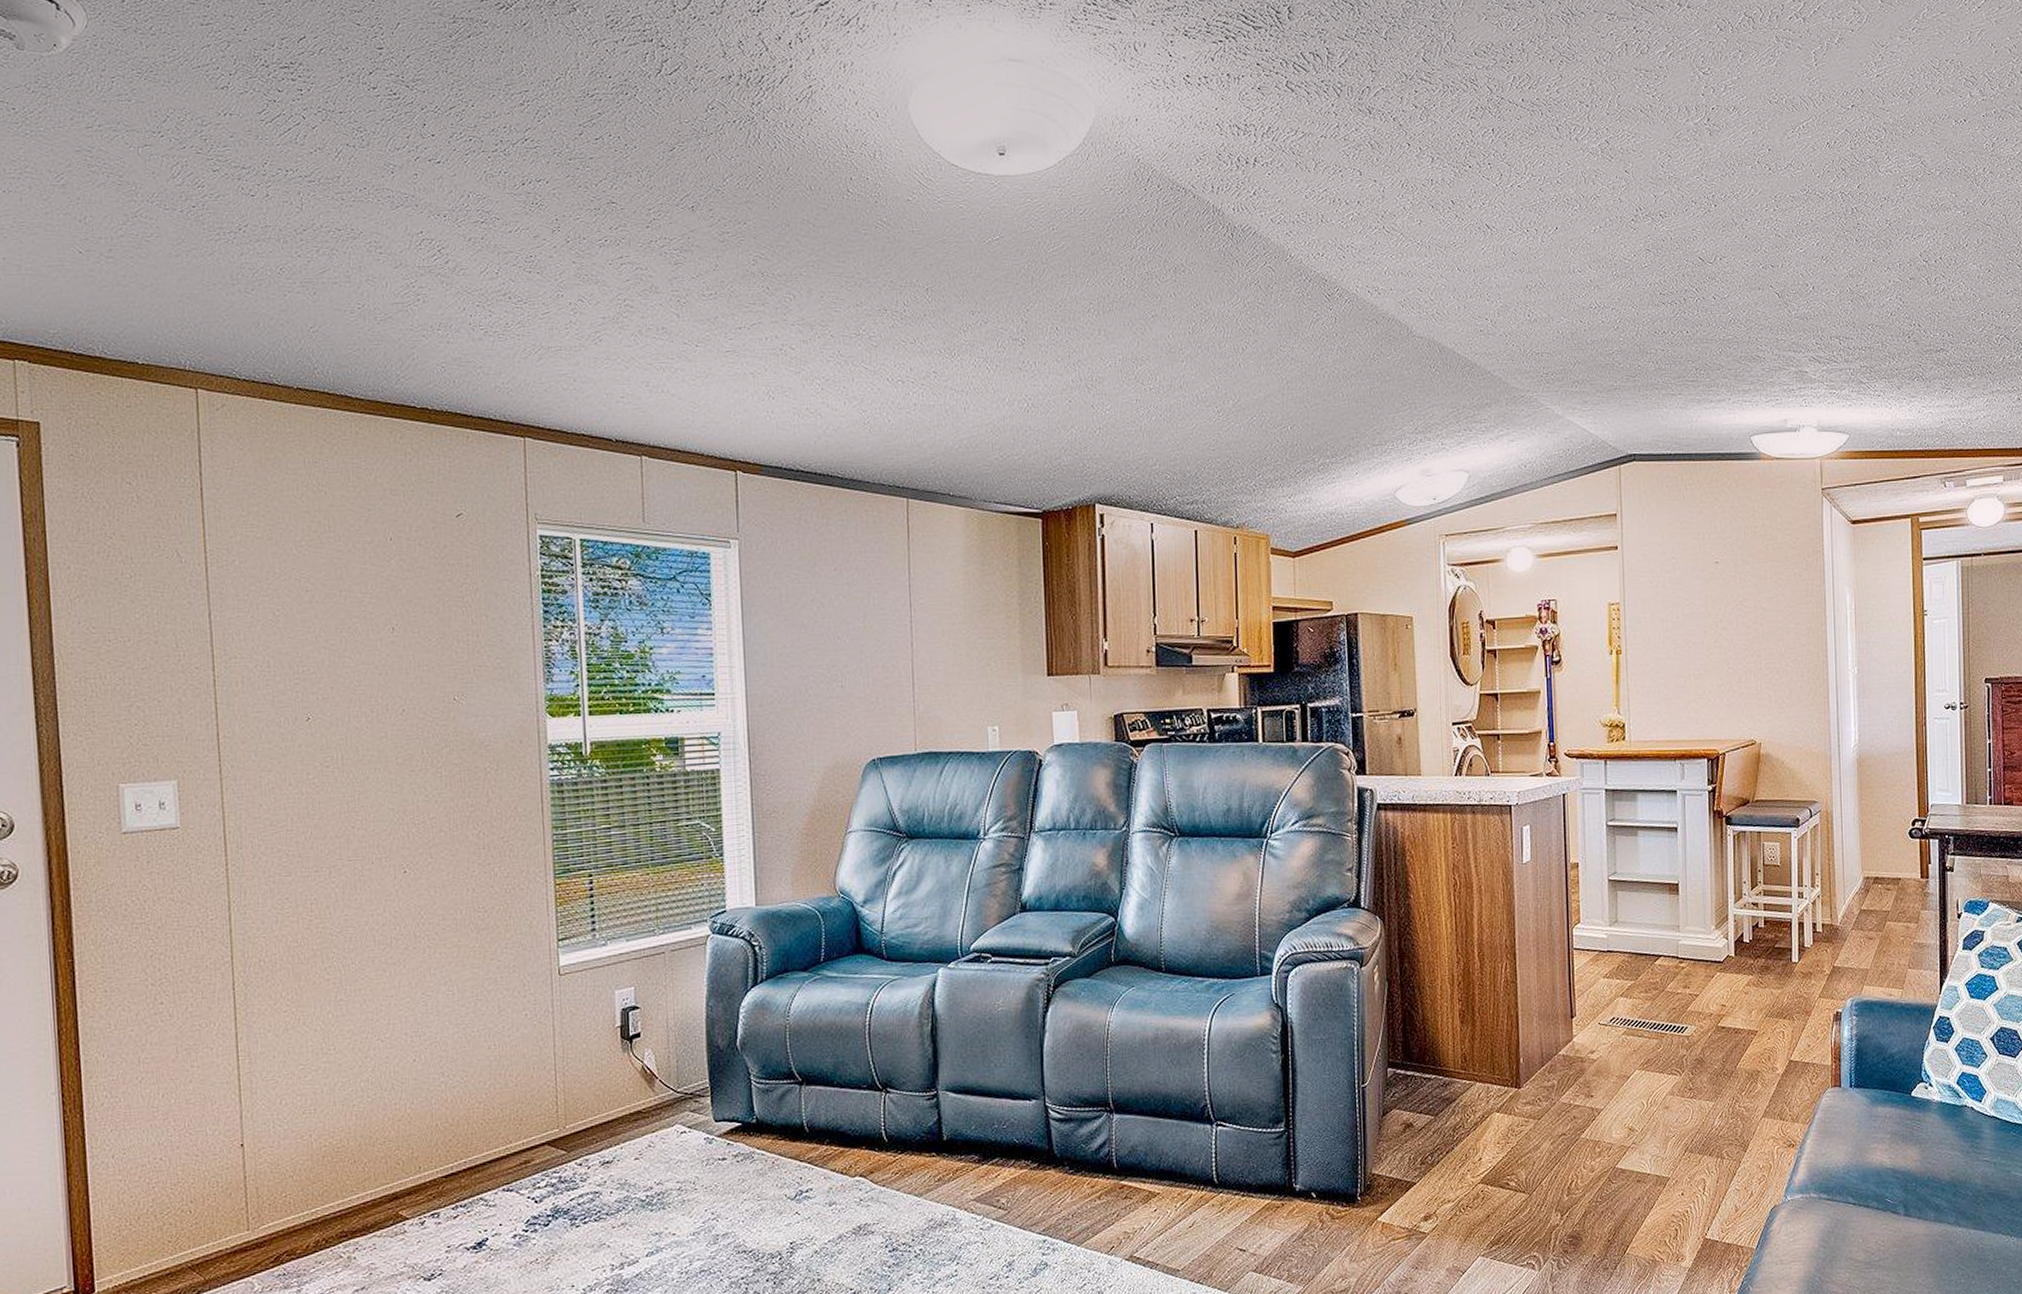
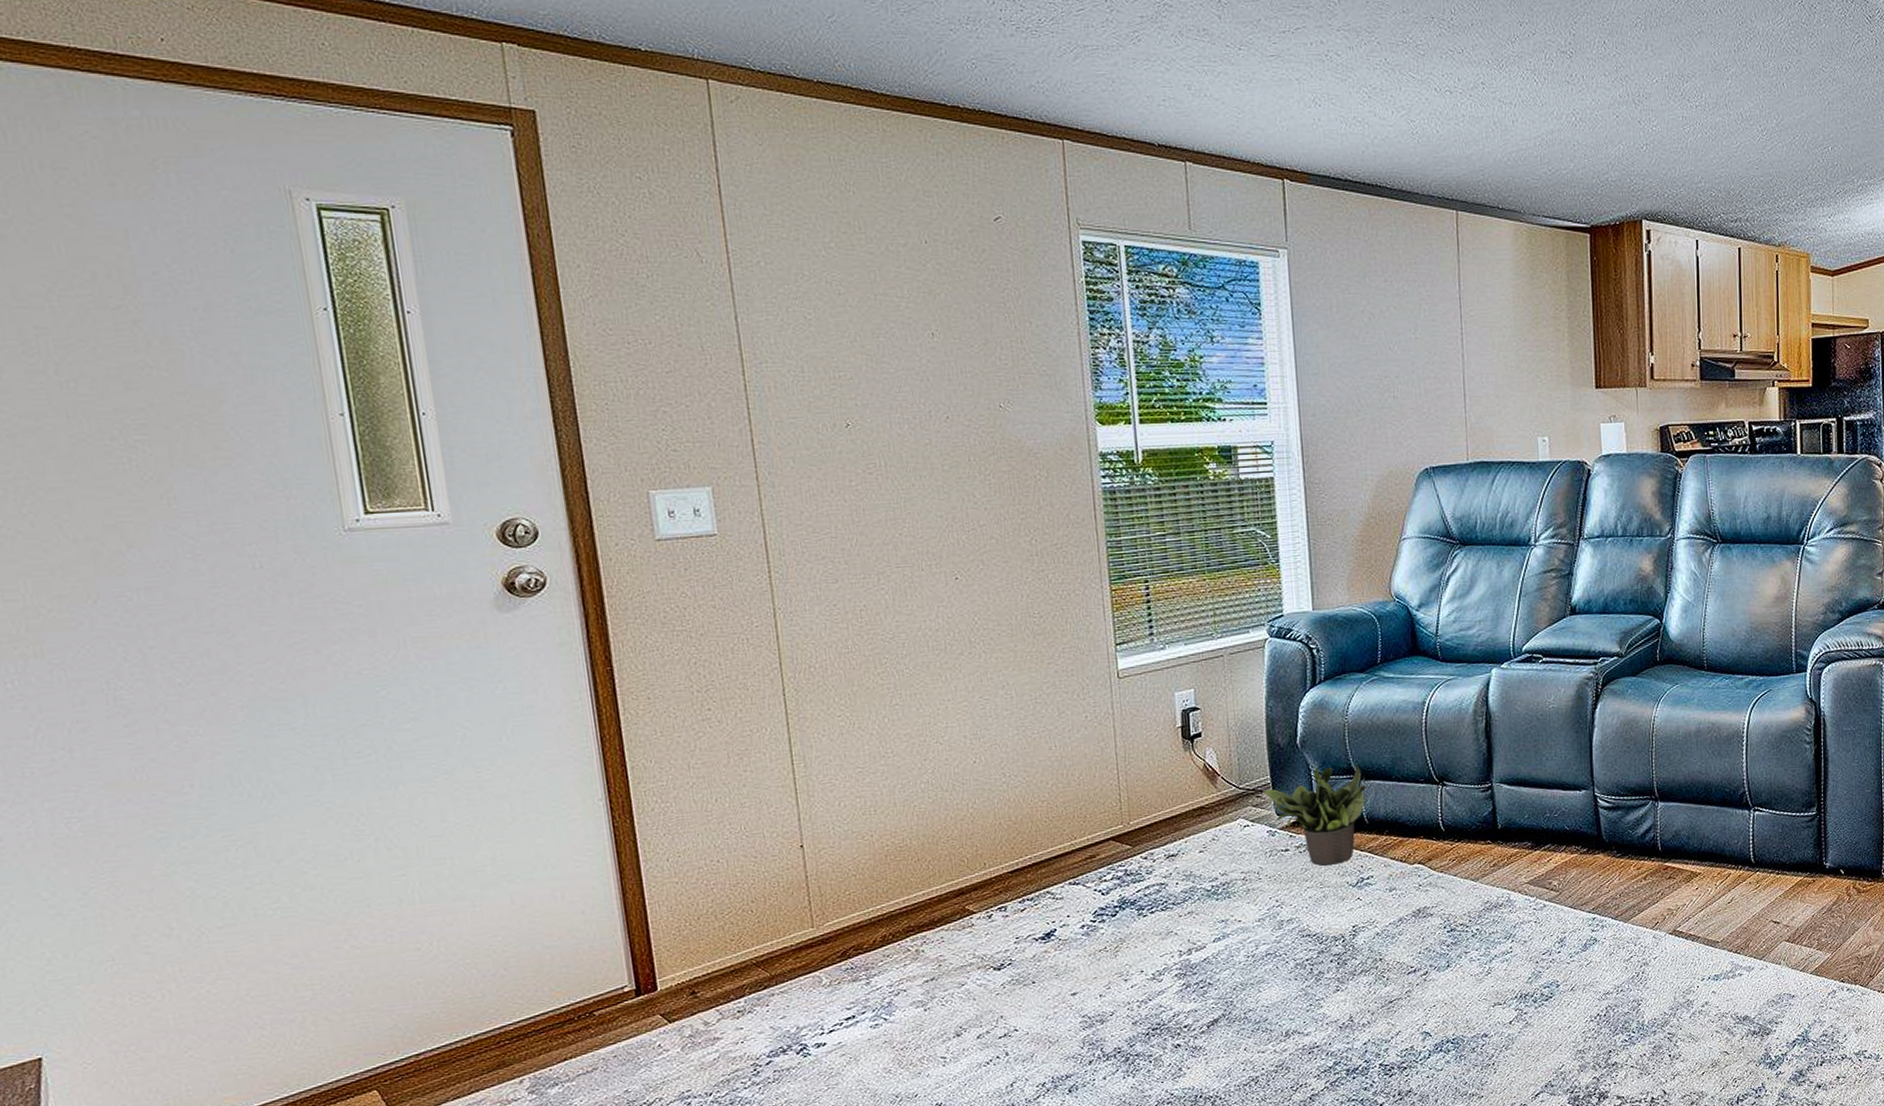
potted plant: none [700,1067,808,1177] -> present [1262,763,1367,866]

